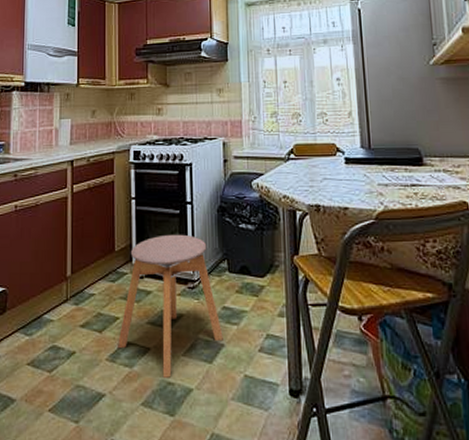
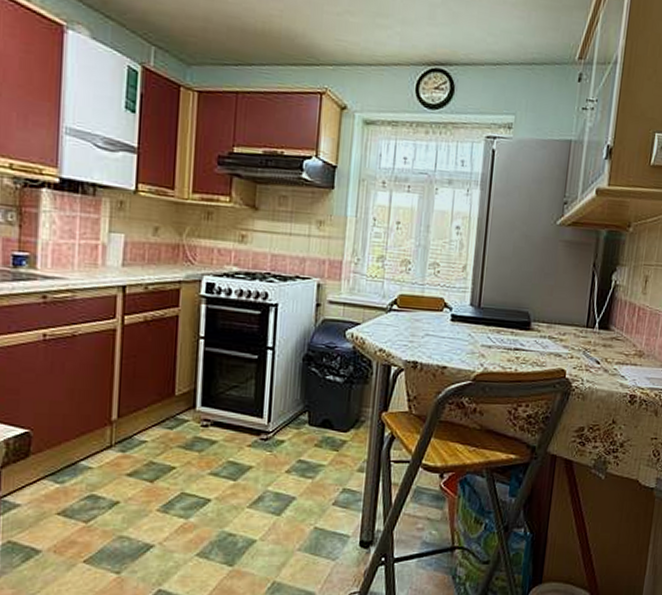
stool: present [116,234,223,378] -> none [170,381,296,529]

